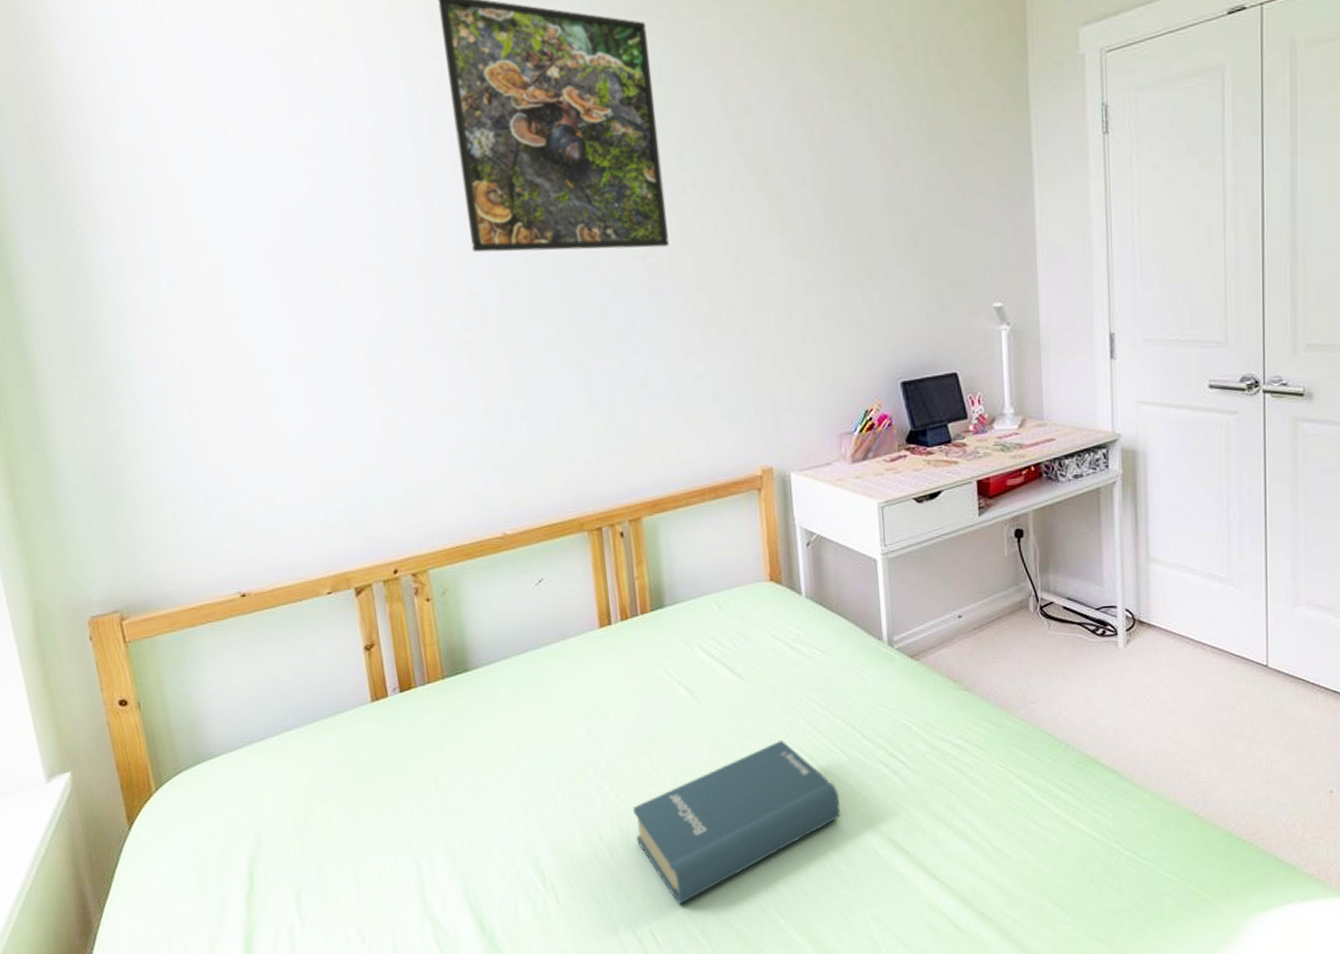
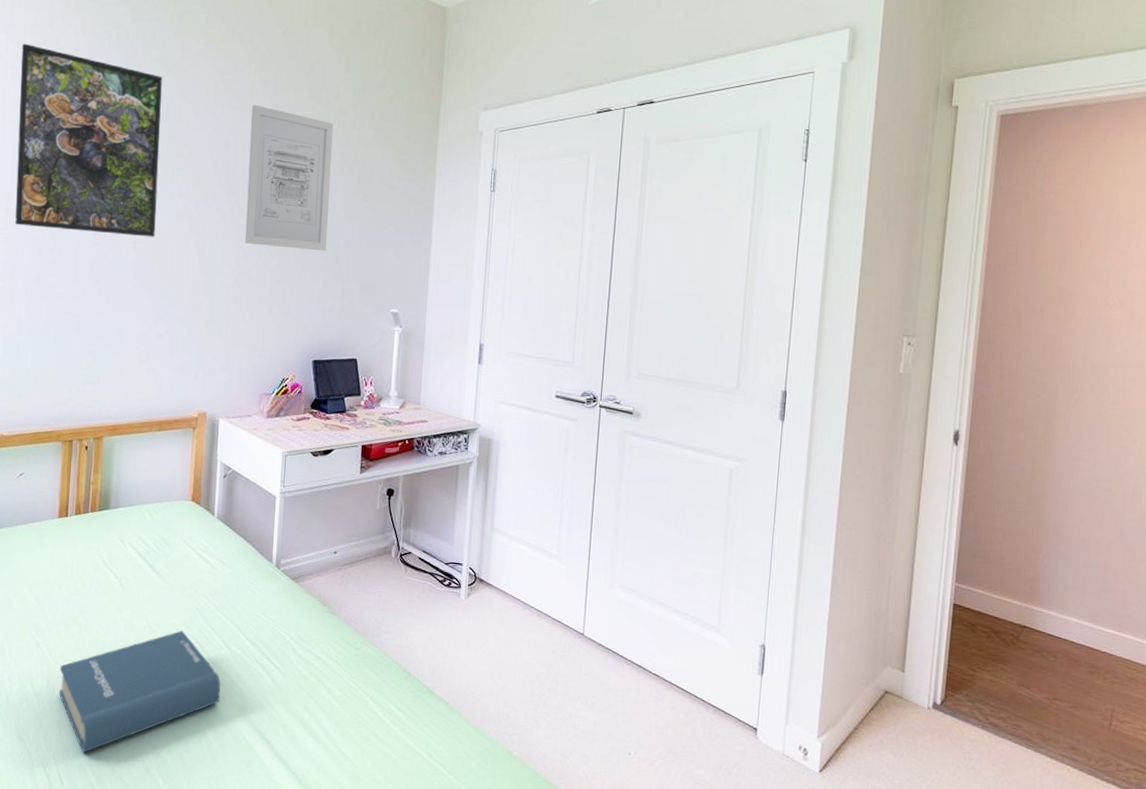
wall art: none [775,48,901,241] -> present [244,104,333,251]

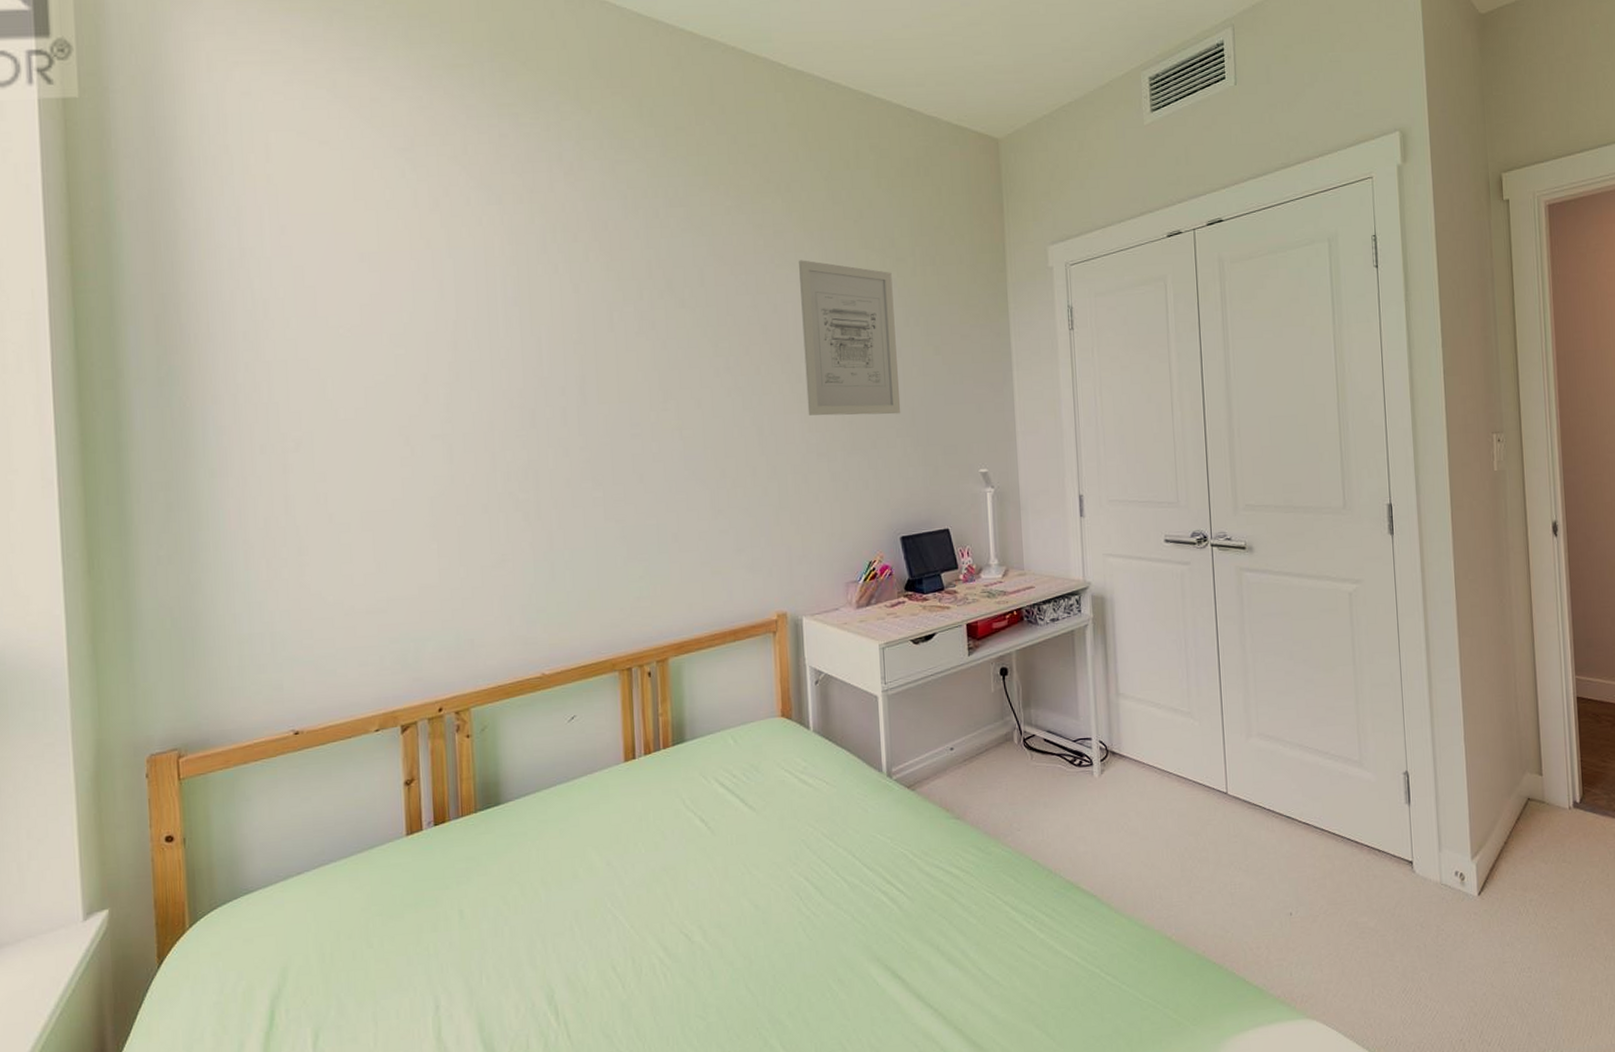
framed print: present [15,43,162,237] -> none [519,213,703,425]
hardback book: present [59,630,221,753] -> none [645,869,842,1038]

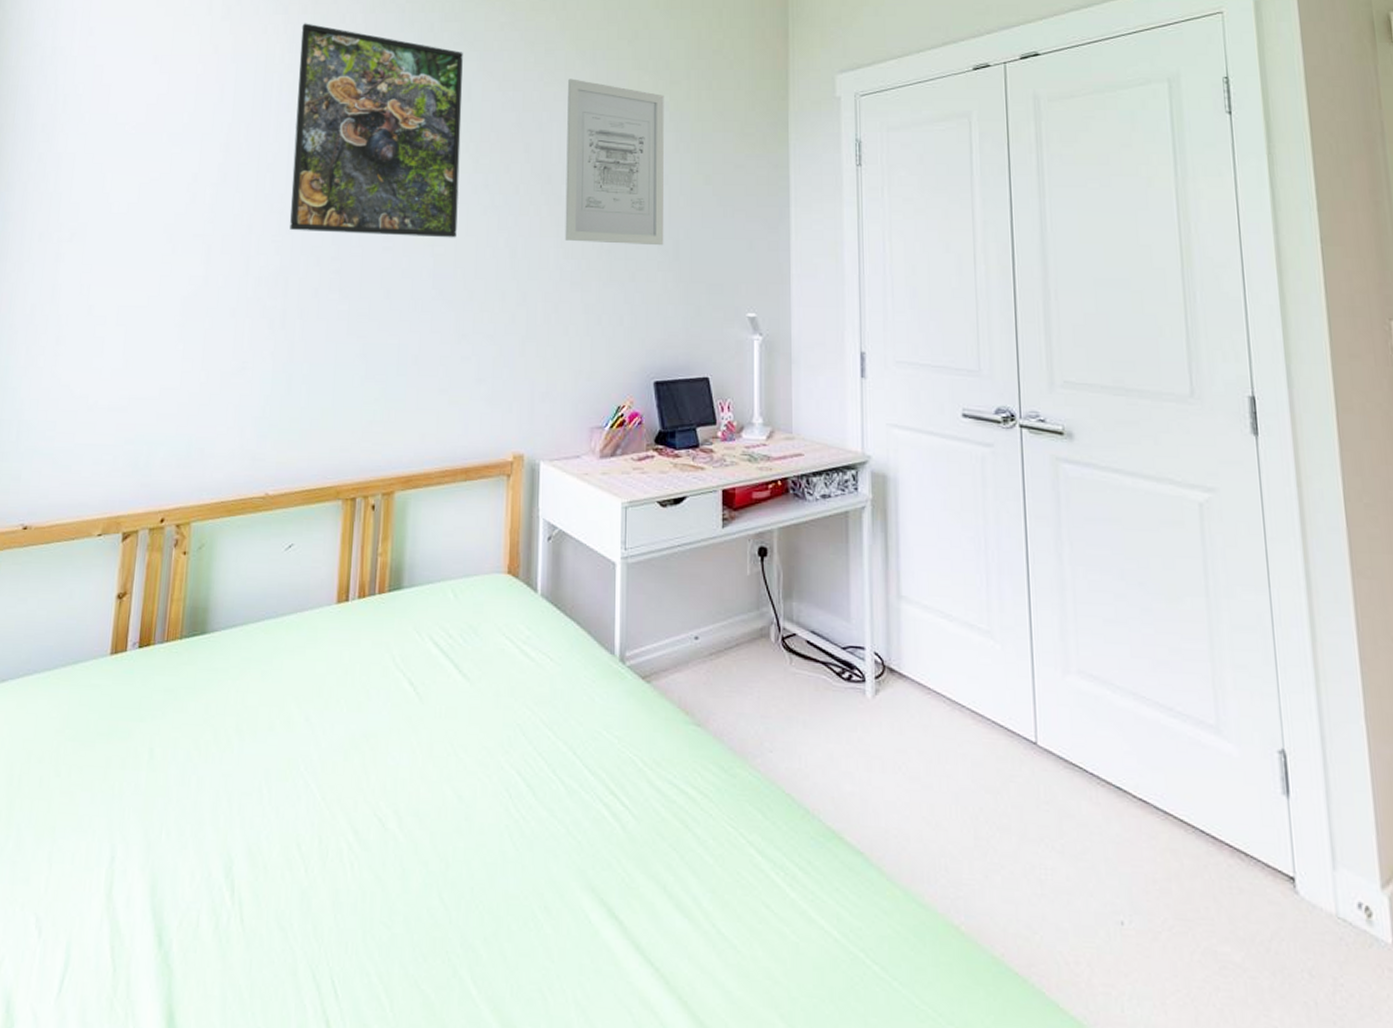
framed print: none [519,213,703,425] -> present [290,23,463,238]

